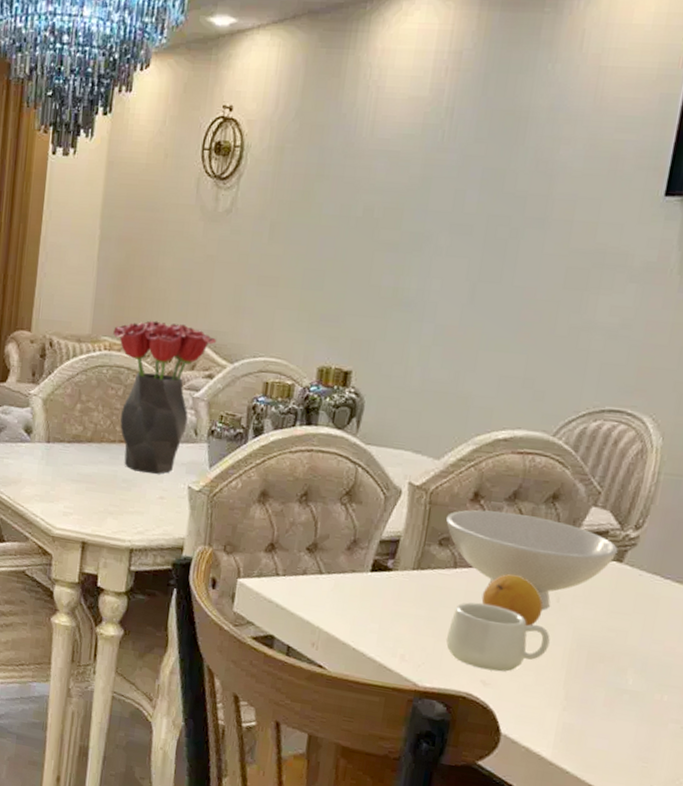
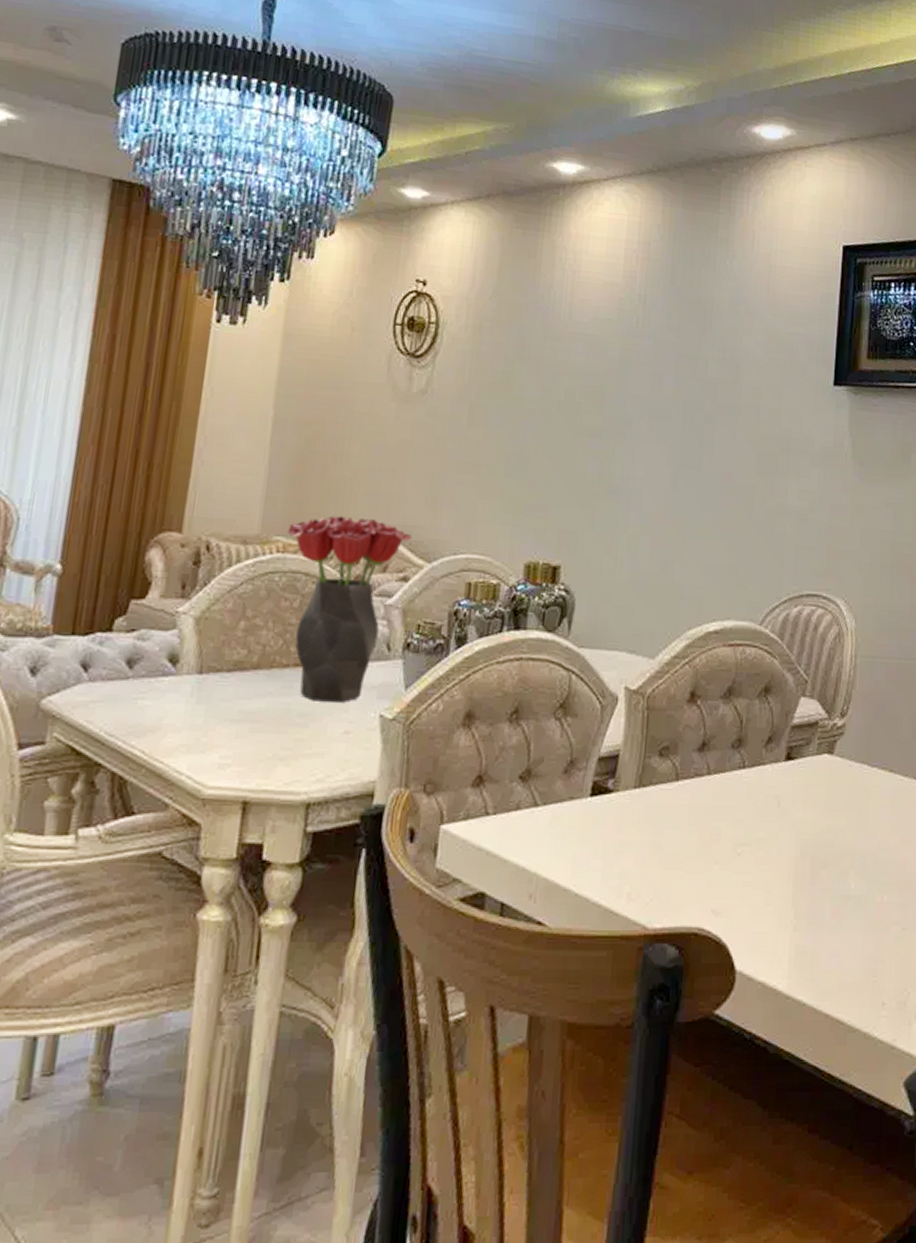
bowl: present [445,509,619,610] -> none [664,711,828,817]
mug: present [445,602,550,672] -> none [673,817,775,896]
fruit: present [481,574,544,627] -> none [705,781,766,839]

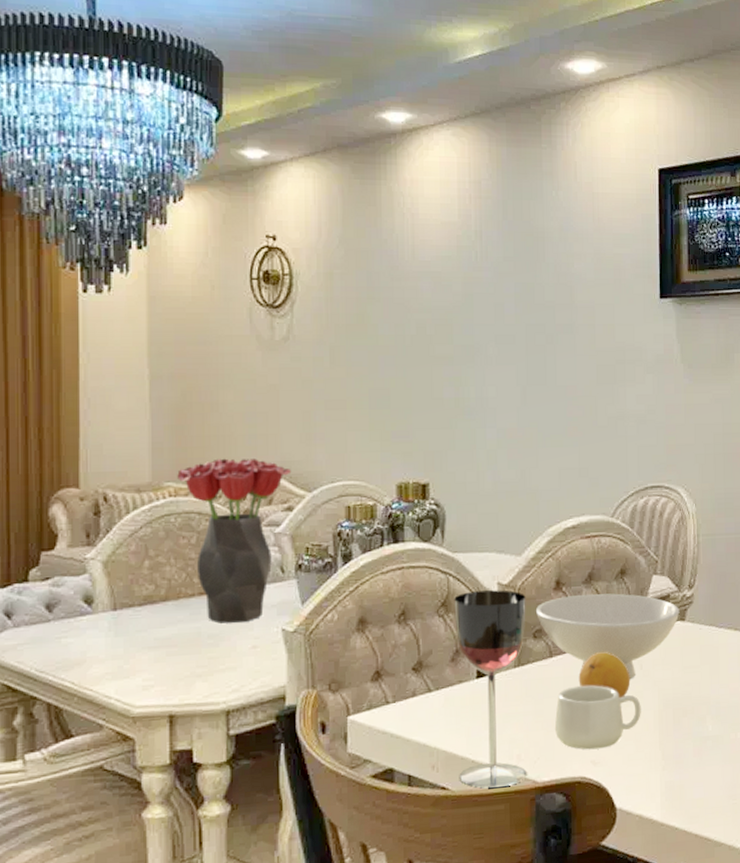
wineglass: none [558,694,655,929] -> present [454,590,527,788]
bowl: none [664,711,828,817] -> present [535,593,680,680]
mug: none [673,817,775,896] -> present [554,685,641,750]
fruit: none [705,781,766,839] -> present [578,652,631,699]

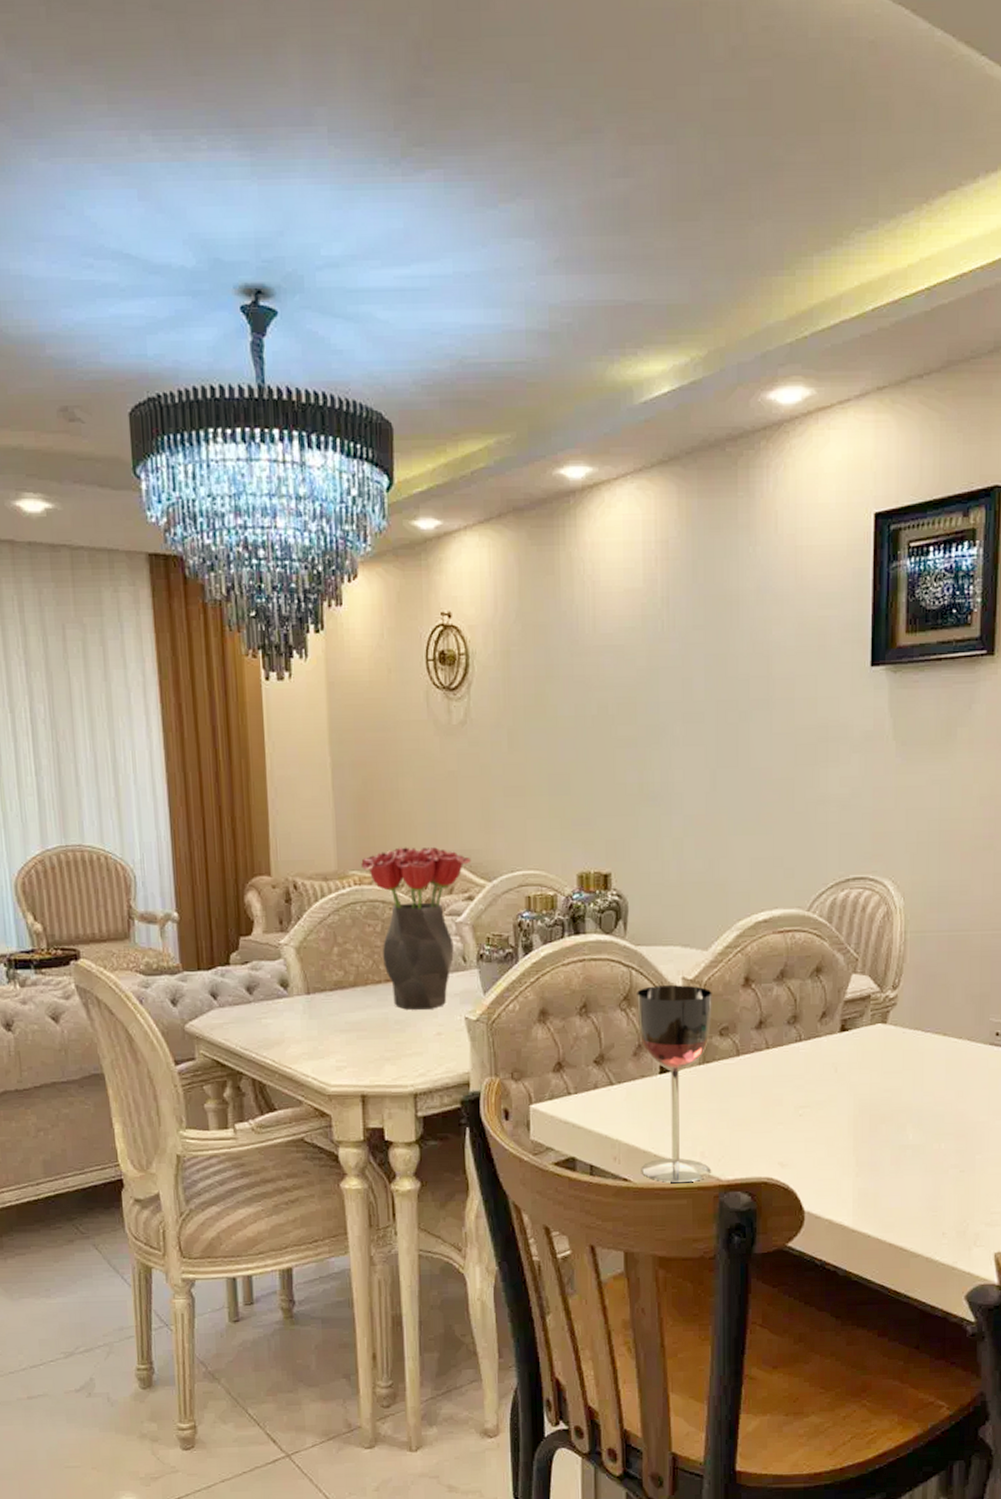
bowl: present [535,593,680,680] -> none [722,992,881,1083]
mug: present [554,685,641,750] -> none [740,1085,834,1151]
fruit: present [578,652,631,699] -> none [767,1053,824,1102]

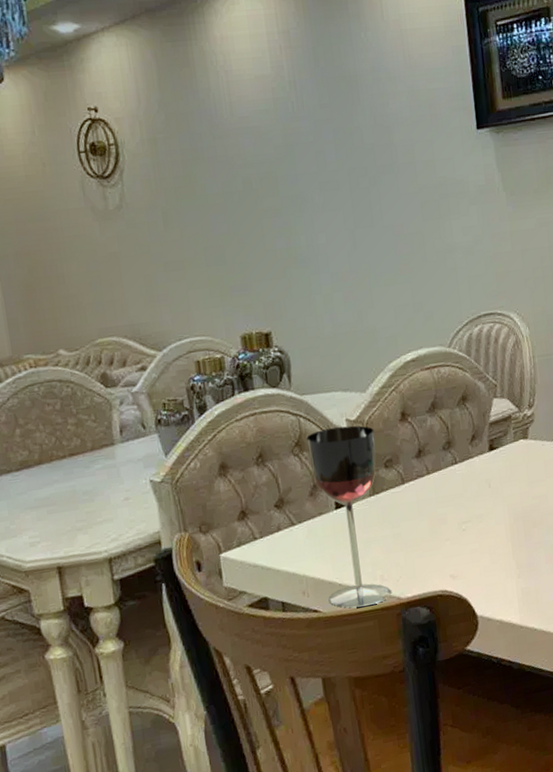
bouquet: present [361,847,472,1010] -> none [34,324,141,480]

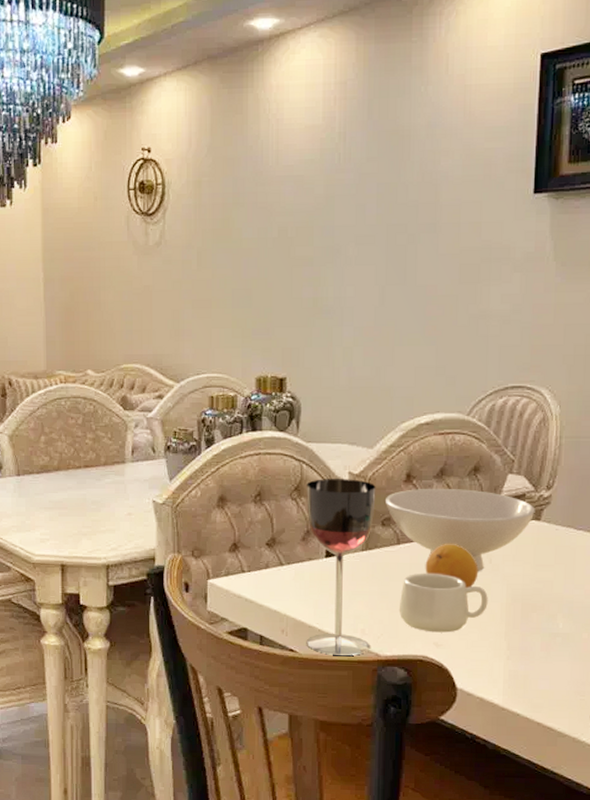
bowl: none [384,418,522,498] -> present [385,489,535,572]
mug: none [412,506,493,566] -> present [398,573,488,633]
fruit: none [431,474,481,517] -> present [425,544,479,589]

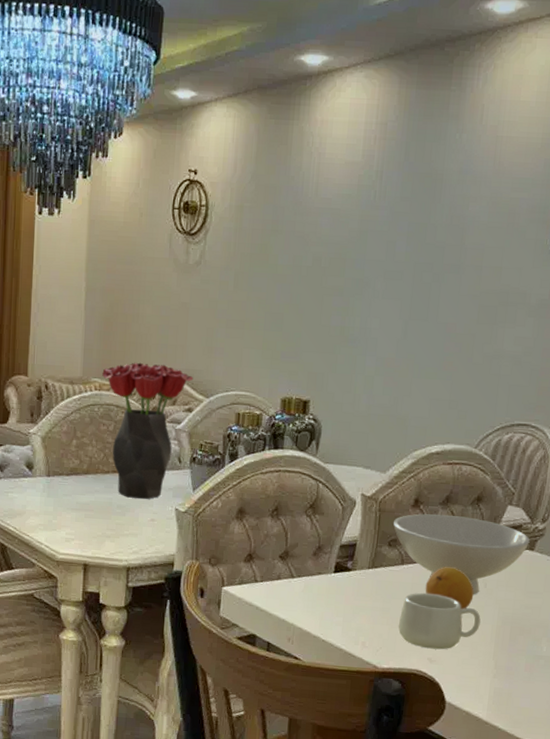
bouquet: none [67,351,162,492] -> present [102,362,194,499]
wineglass: present [306,479,376,656] -> none [310,498,386,666]

